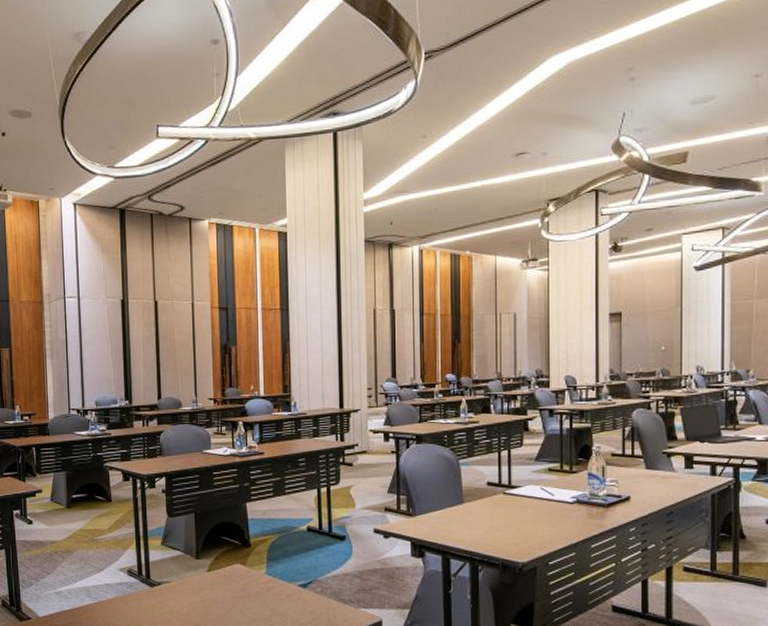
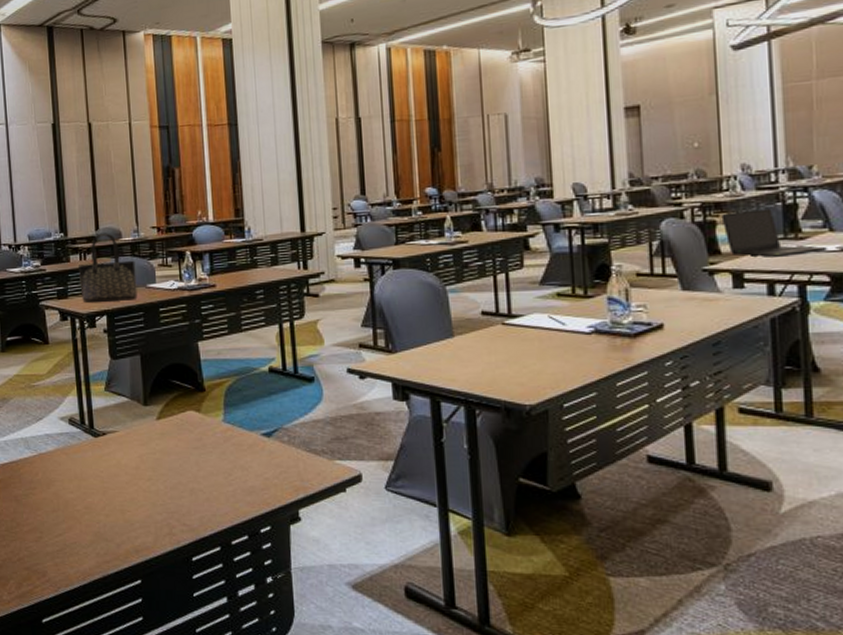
tote bag: none [141,402,194,465] -> present [79,233,138,302]

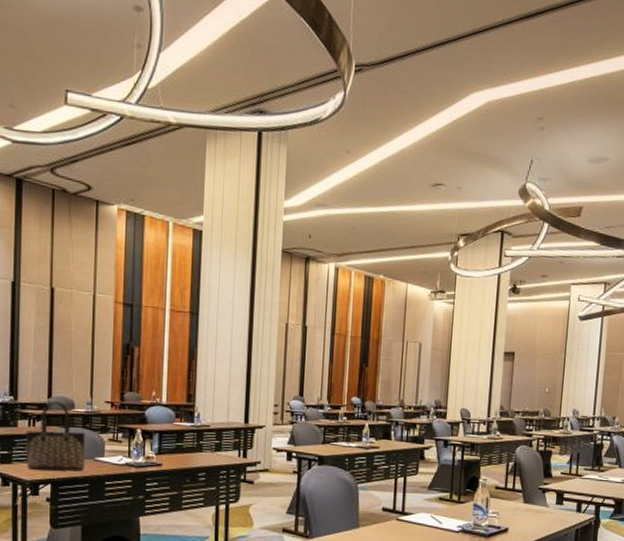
laptop: present [721,208,827,258] -> none [555,445,616,484]

